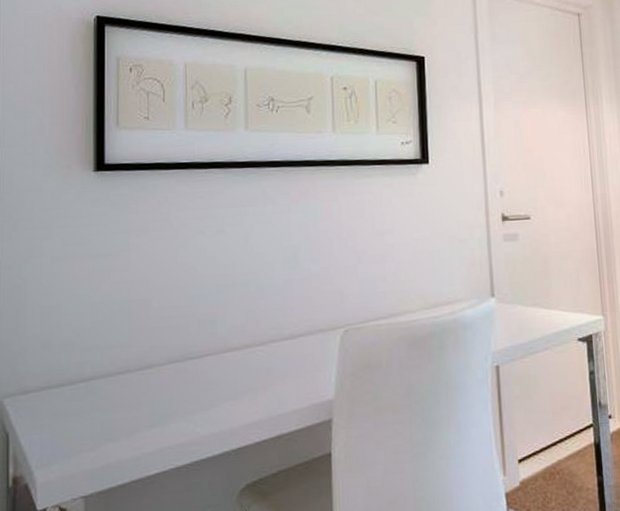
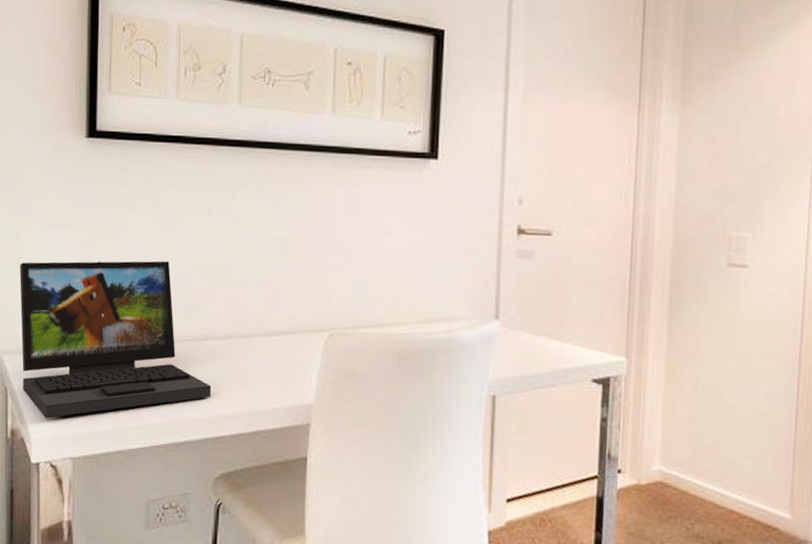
laptop: none [23,280,232,459] -> present [20,260,212,418]

